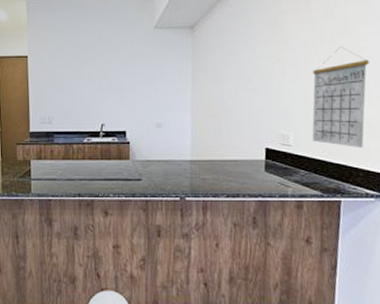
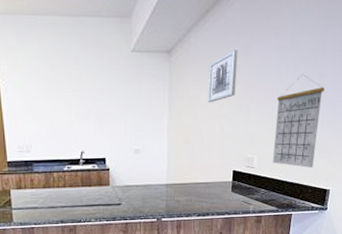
wall art: none [233,24,266,77] -> present [207,50,238,103]

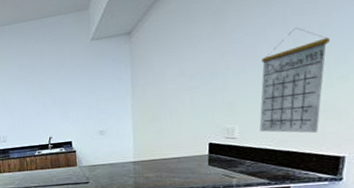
wall art: present [207,50,238,103] -> none [173,17,208,77]

